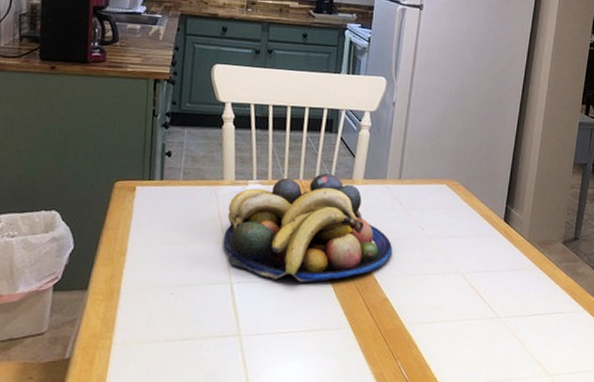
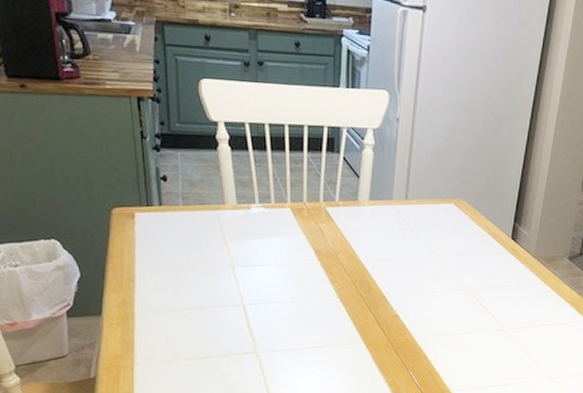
fruit bowl: present [223,173,393,282] -> none [231,195,402,302]

